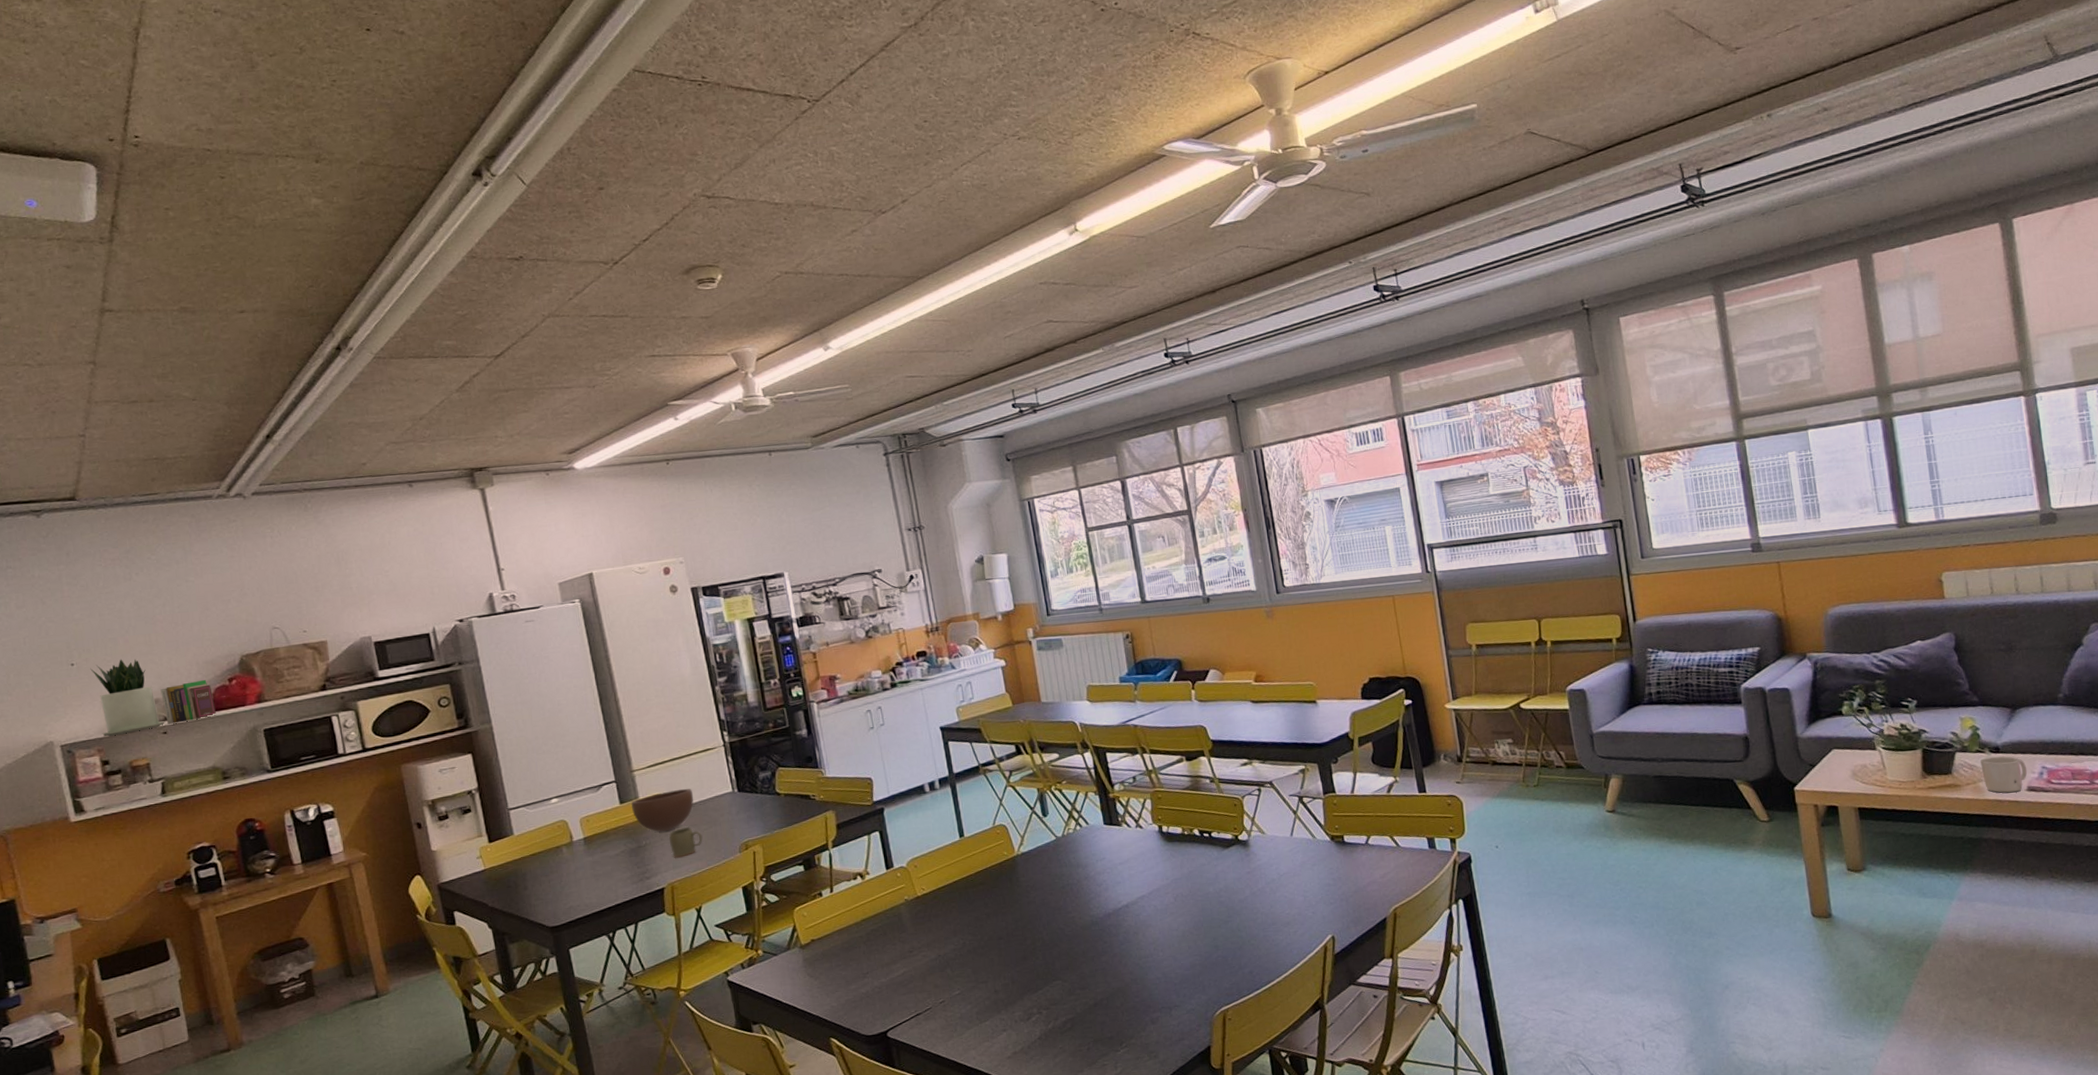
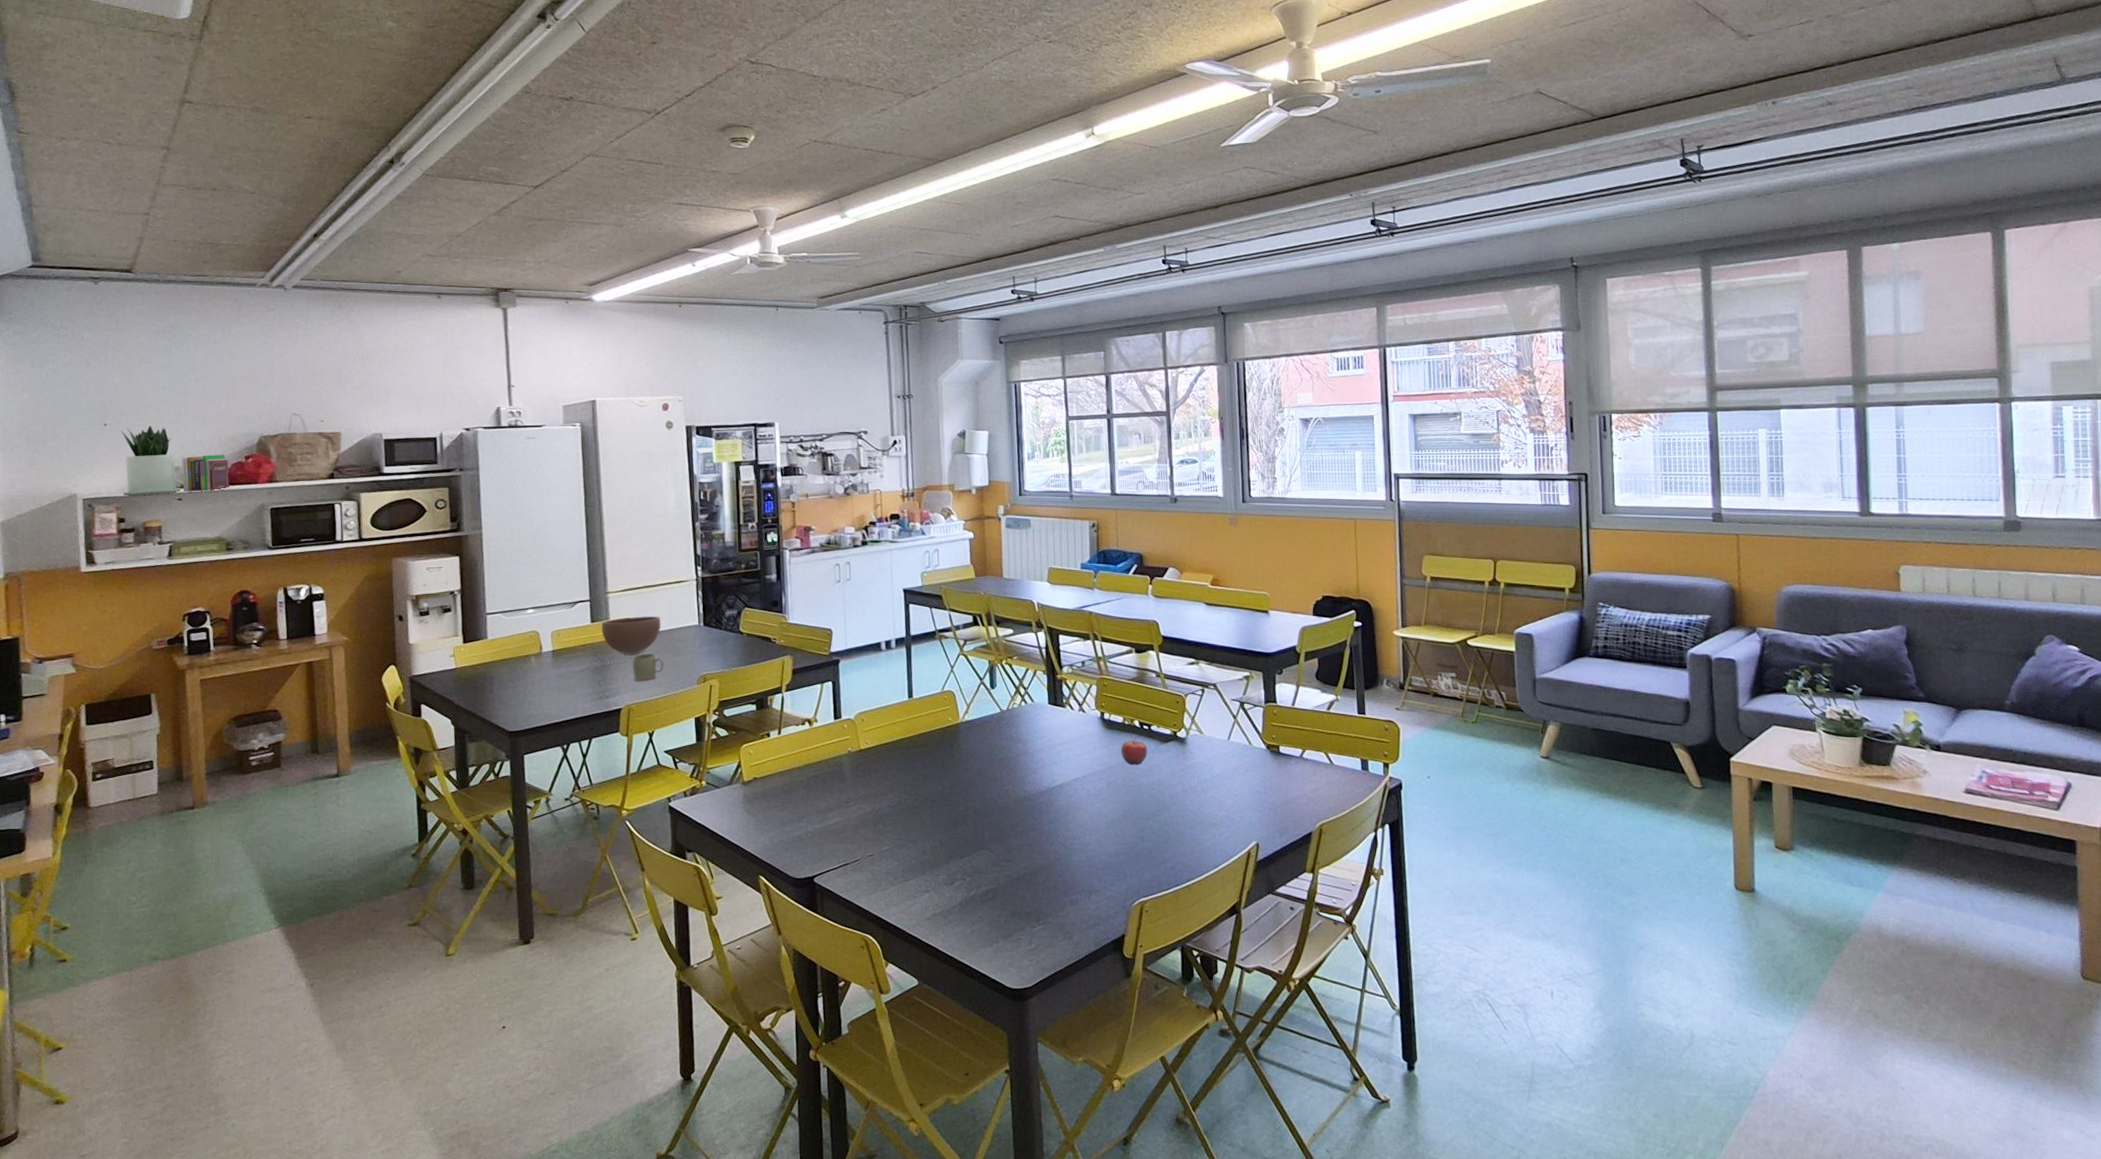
fruit: none [1183,847,1211,875] -> present [1121,738,1147,765]
mug: present [1980,756,2028,793] -> none [1920,754,1967,793]

